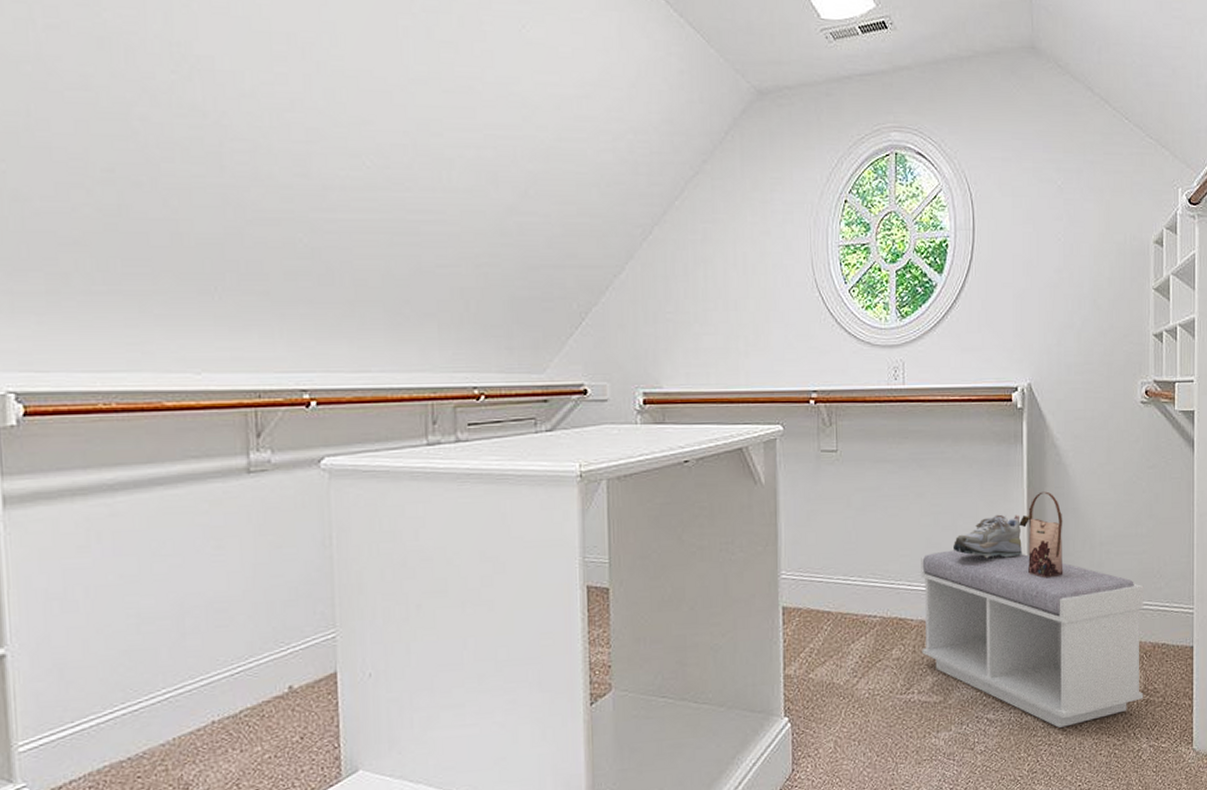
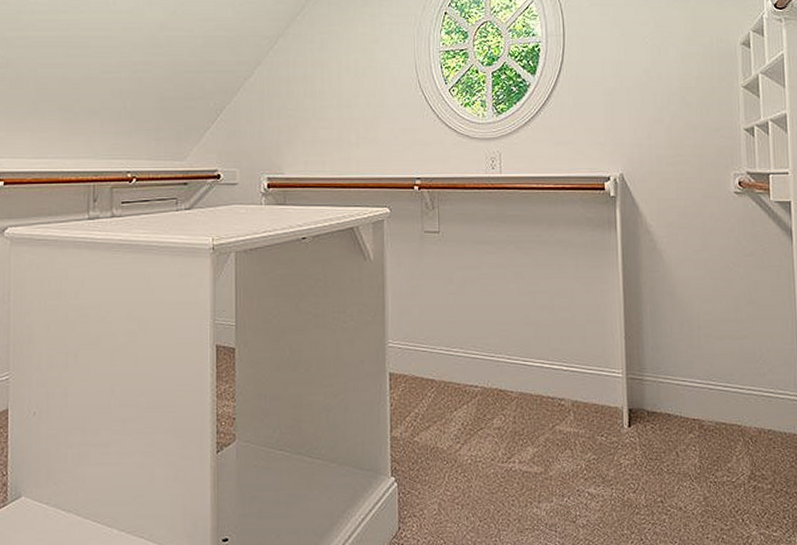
bench: present [921,550,1144,728] -> none [519,327,751,507]
shoe: present [952,514,1023,560] -> none [550,295,620,339]
handbag: present [1018,491,1064,579] -> none [614,275,662,359]

